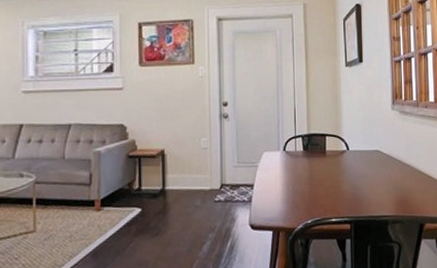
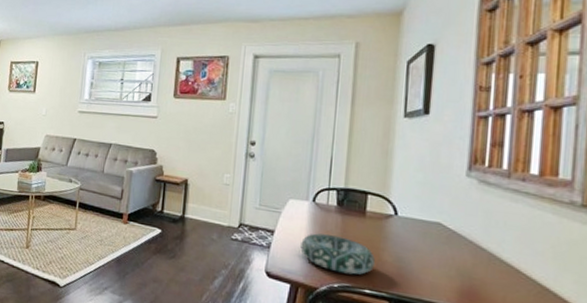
decorative bowl: none [278,177,337,210] -> present [300,233,375,275]

